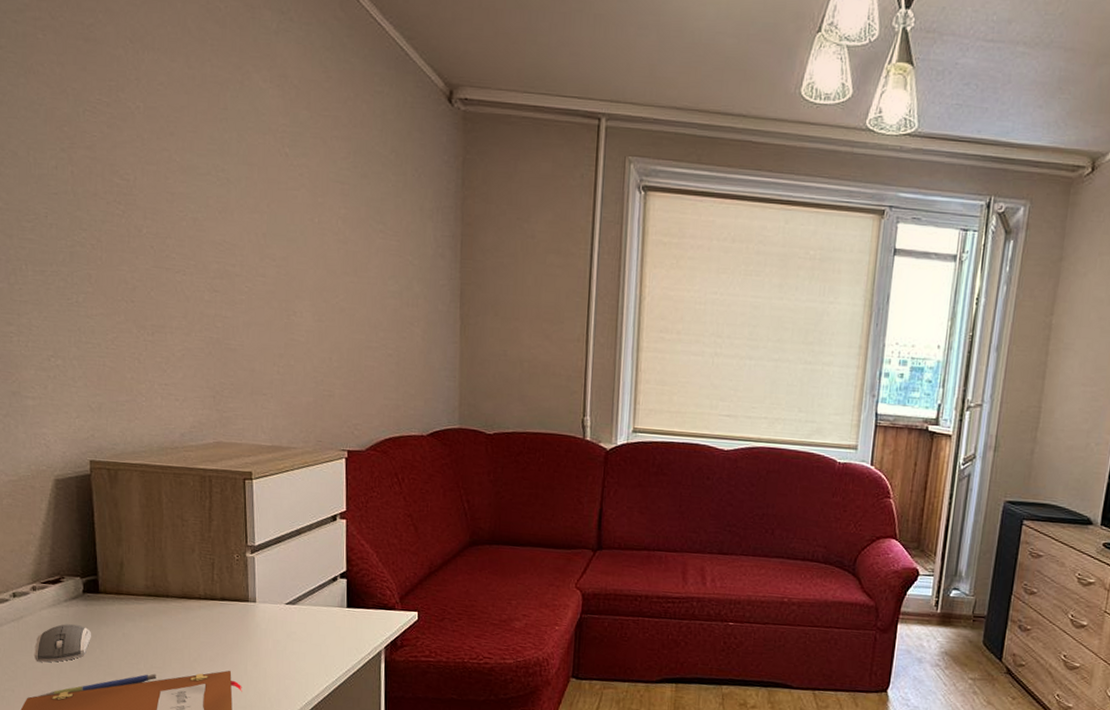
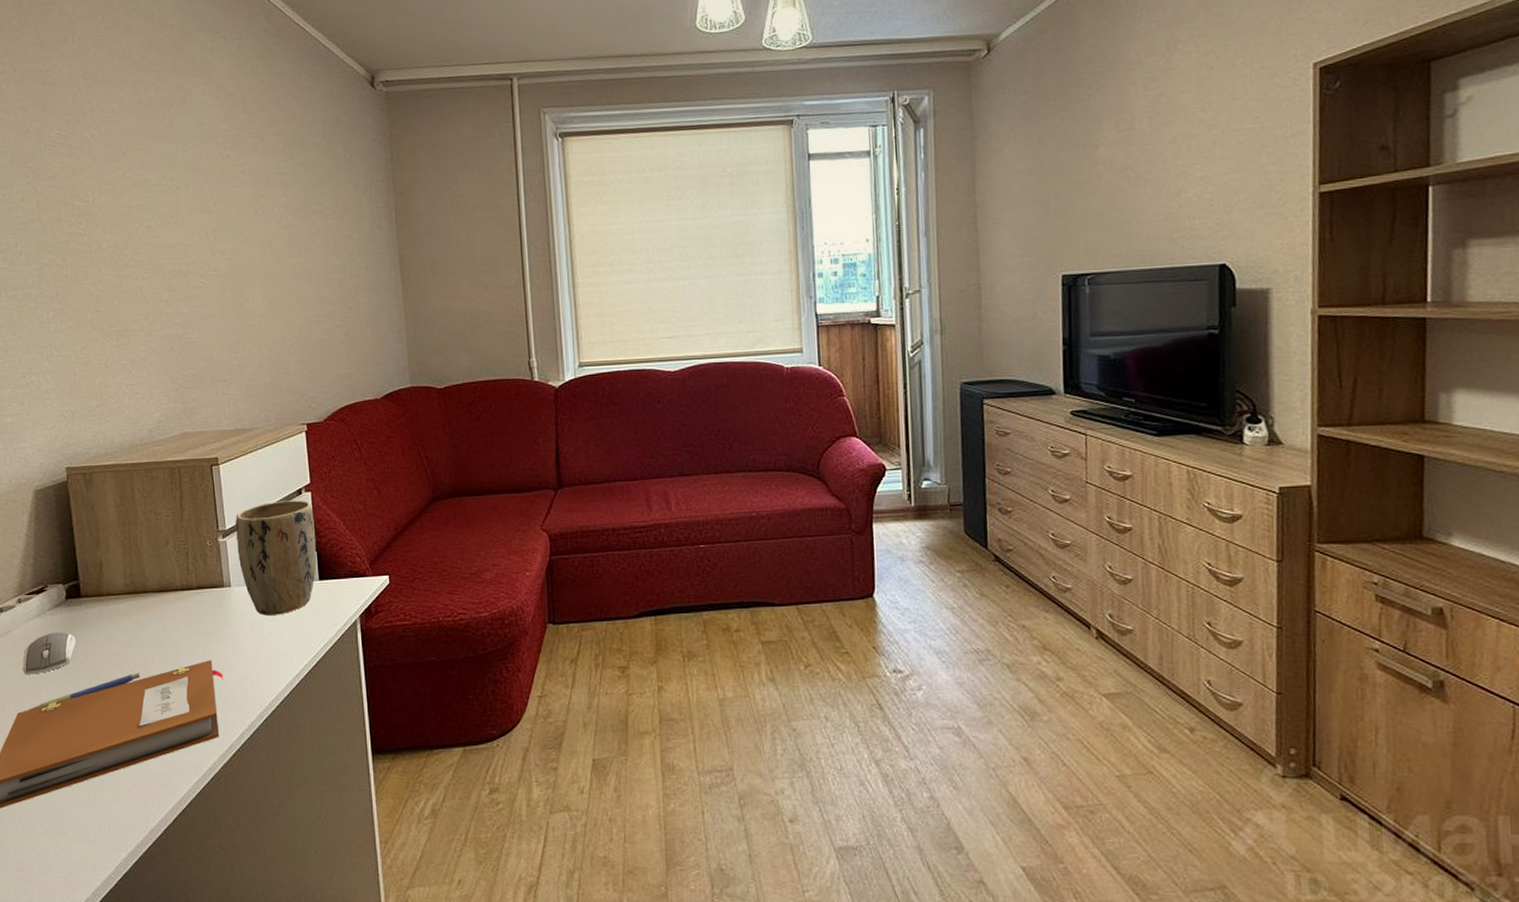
plant pot: none [265,524,347,636] -> present [235,500,317,615]

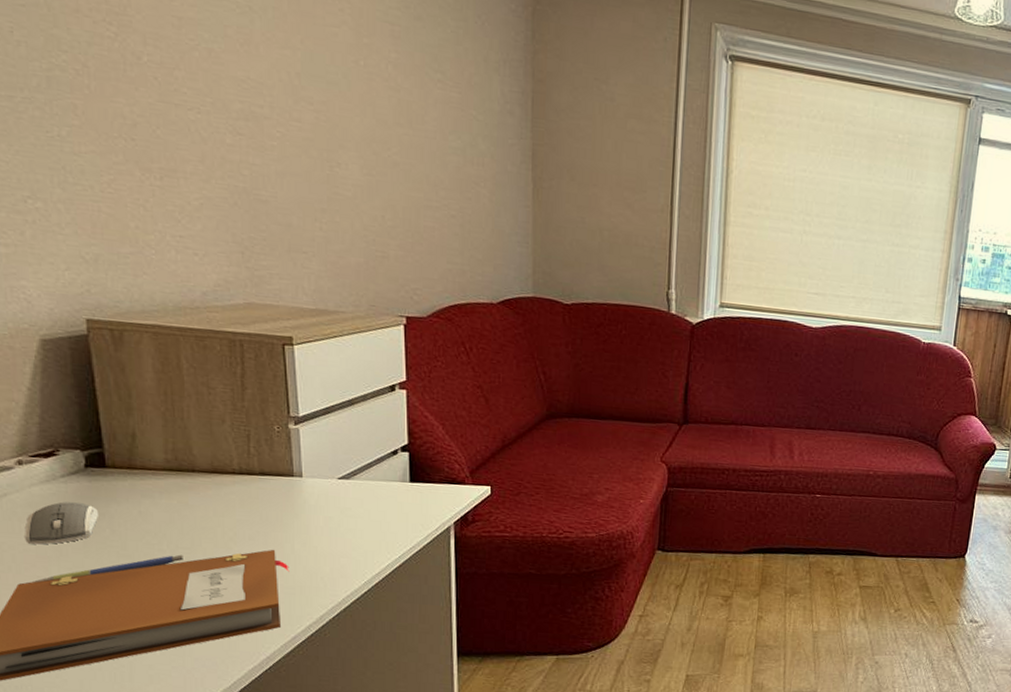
plant pot: present [235,500,317,615] -> none [311,394,408,512]

